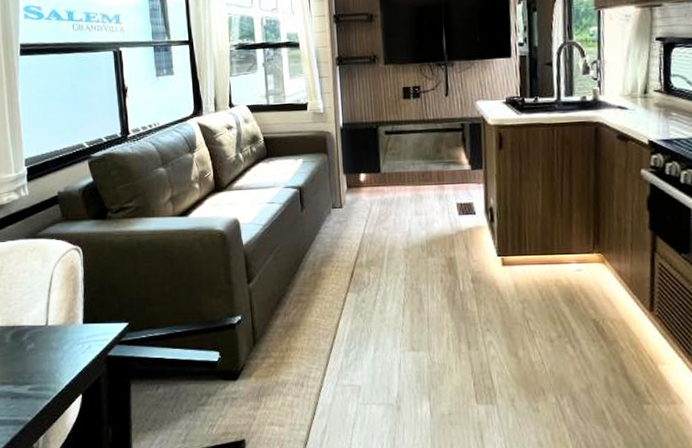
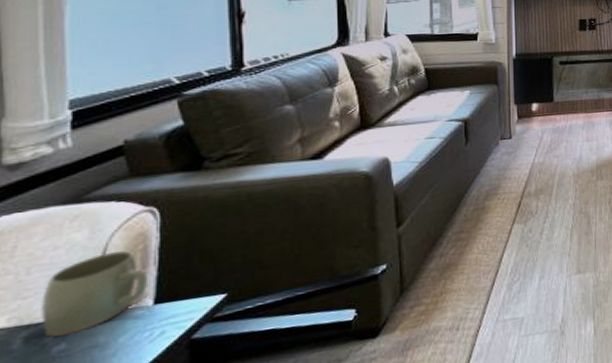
mug: none [18,279,78,339] -> present [39,250,147,337]

